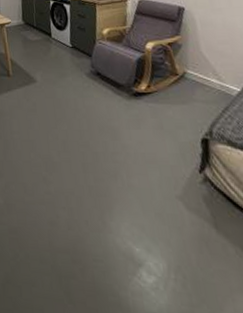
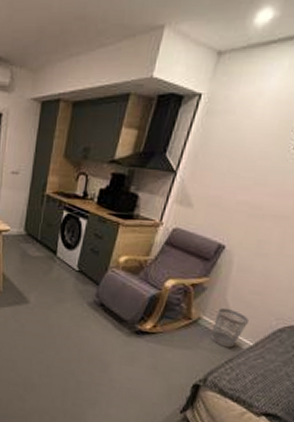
wastebasket: none [198,60,229,97] -> present [210,308,250,348]

